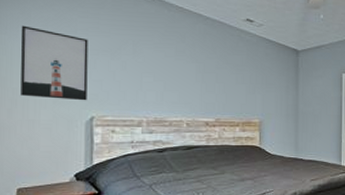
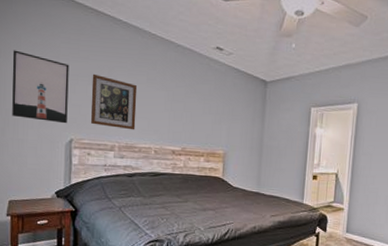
wall art: none [114,48,166,104] -> present [91,73,138,130]

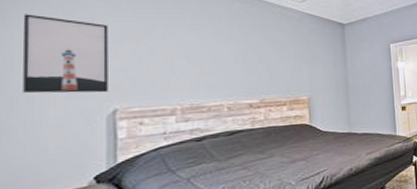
wall art: present [91,73,138,130] -> none [140,32,202,89]

